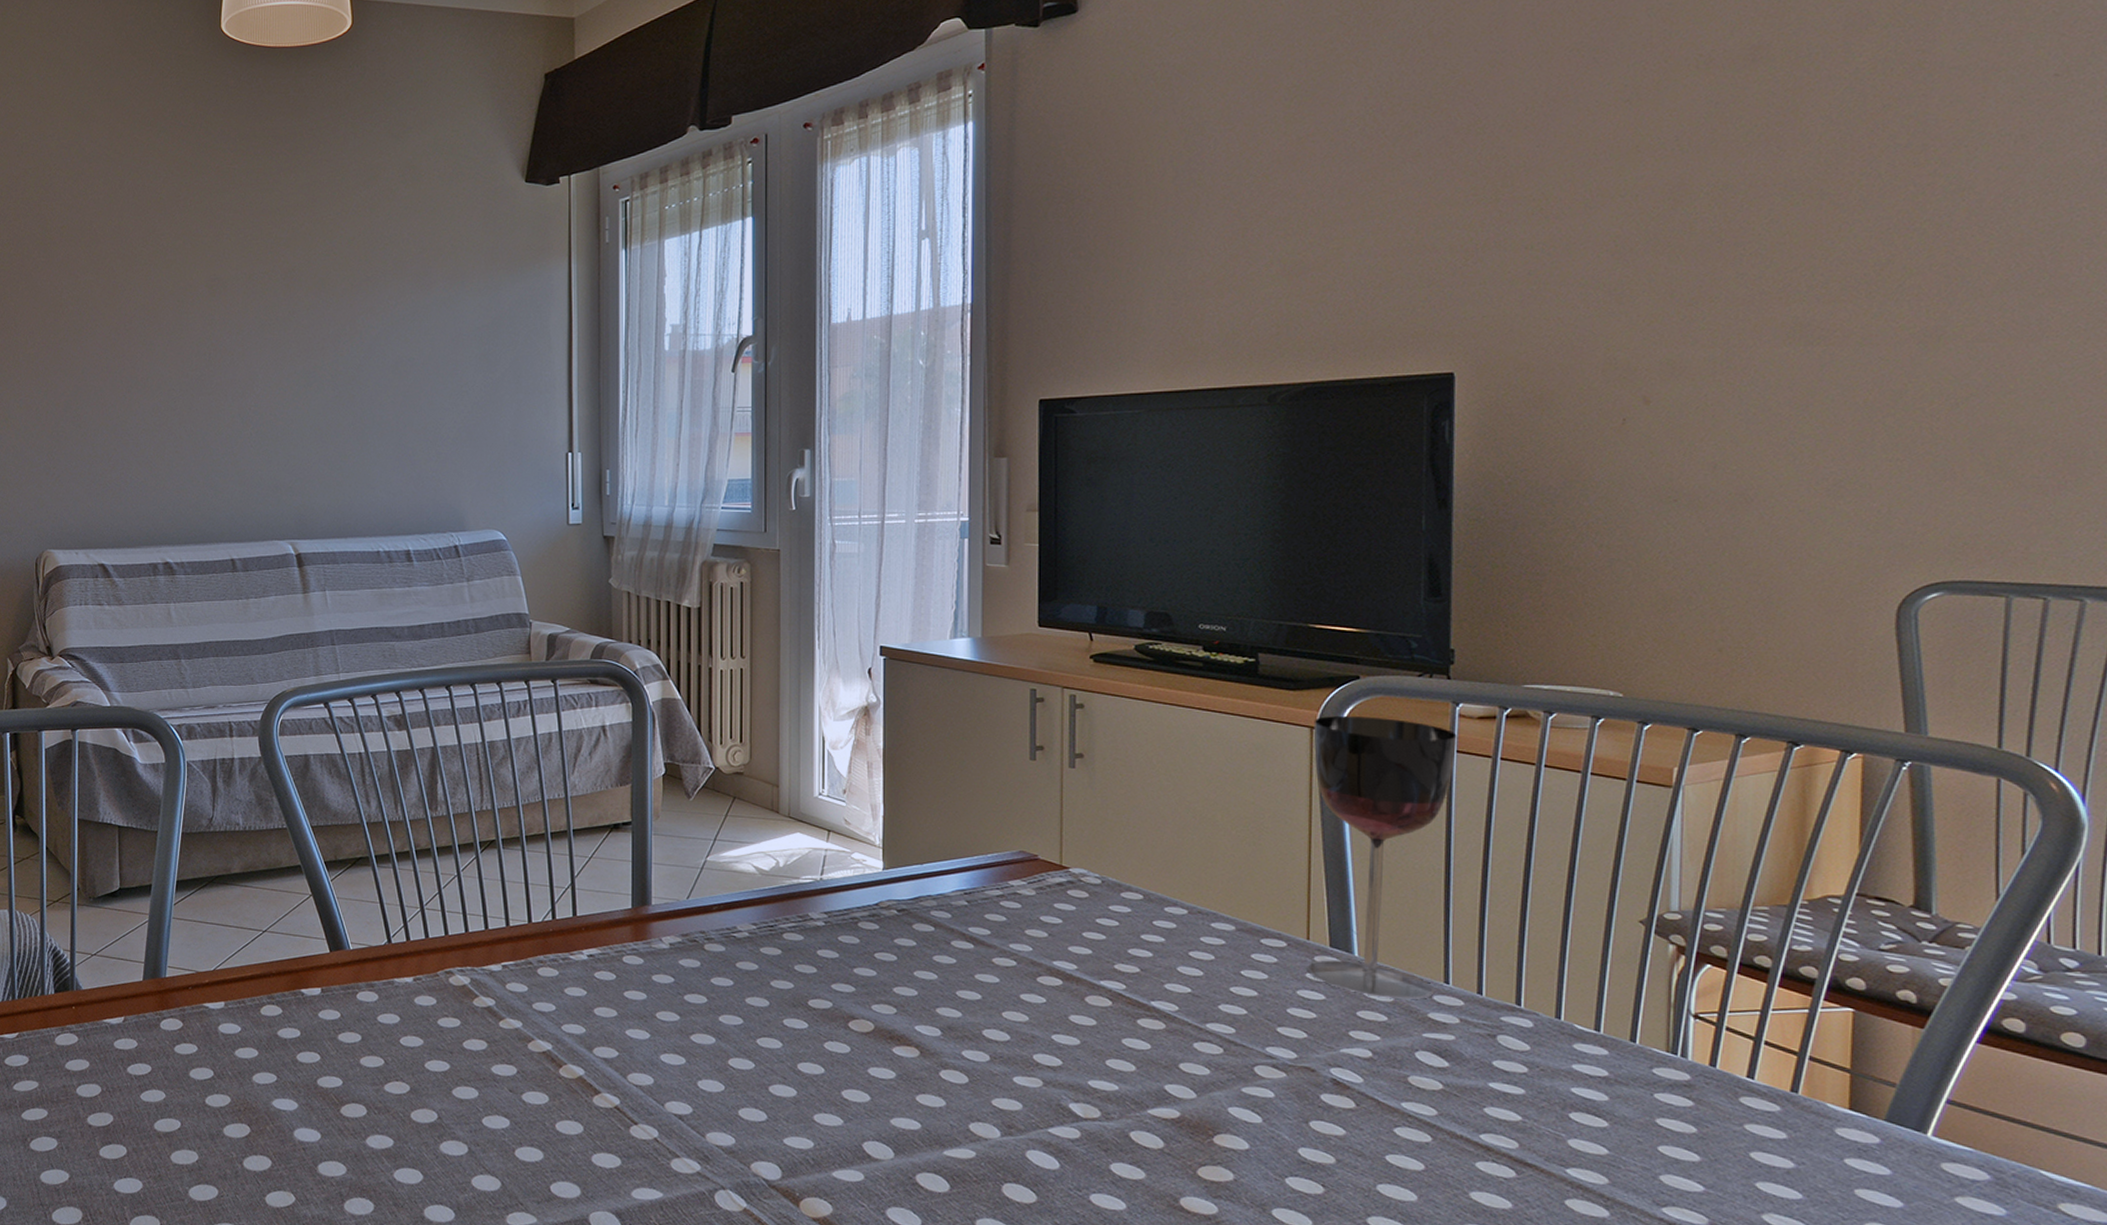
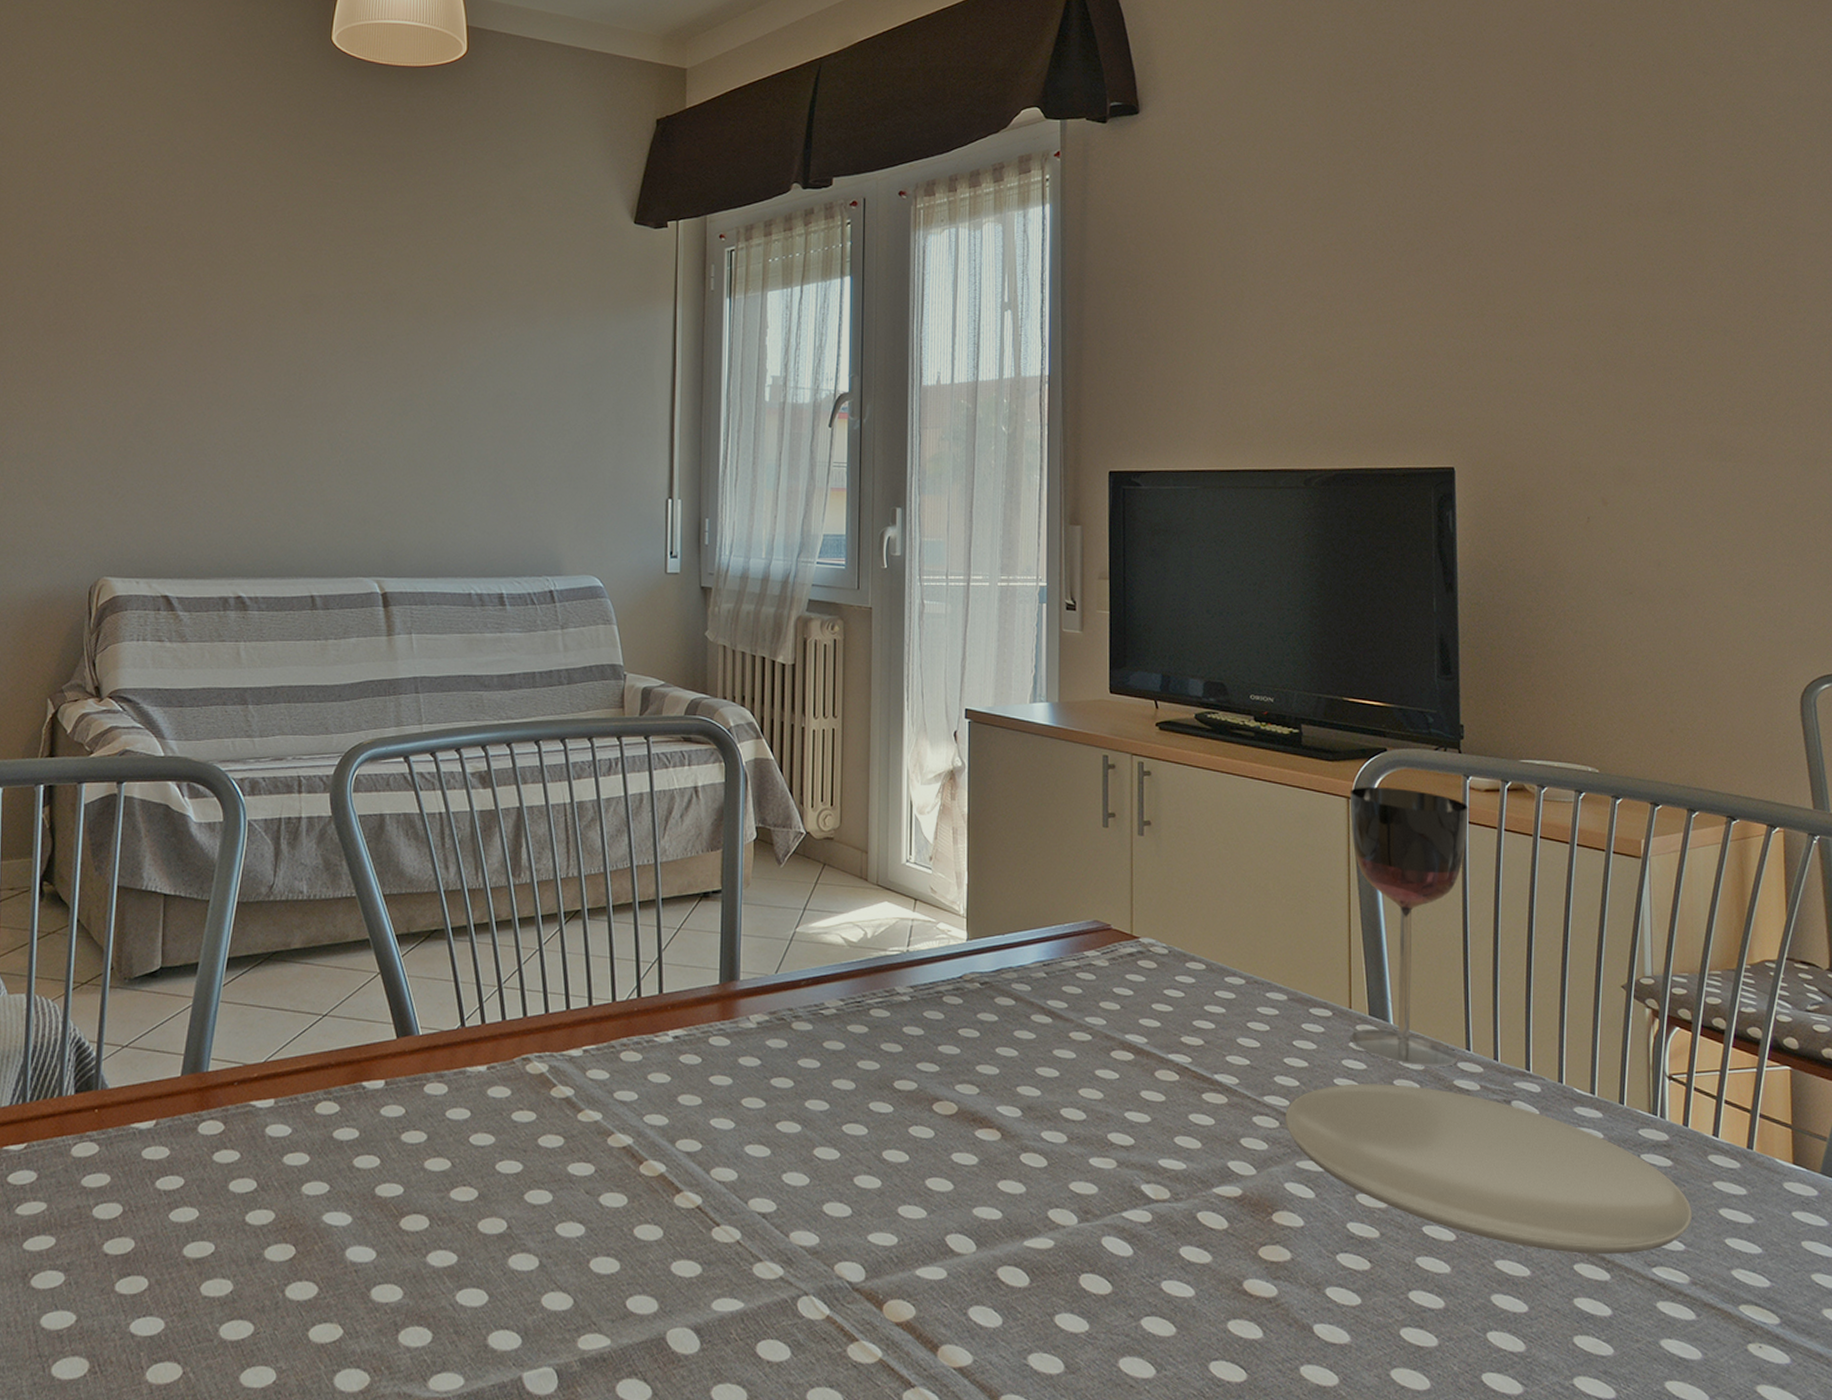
plate: none [1230,1013,1715,1192] -> present [1285,1083,1692,1254]

